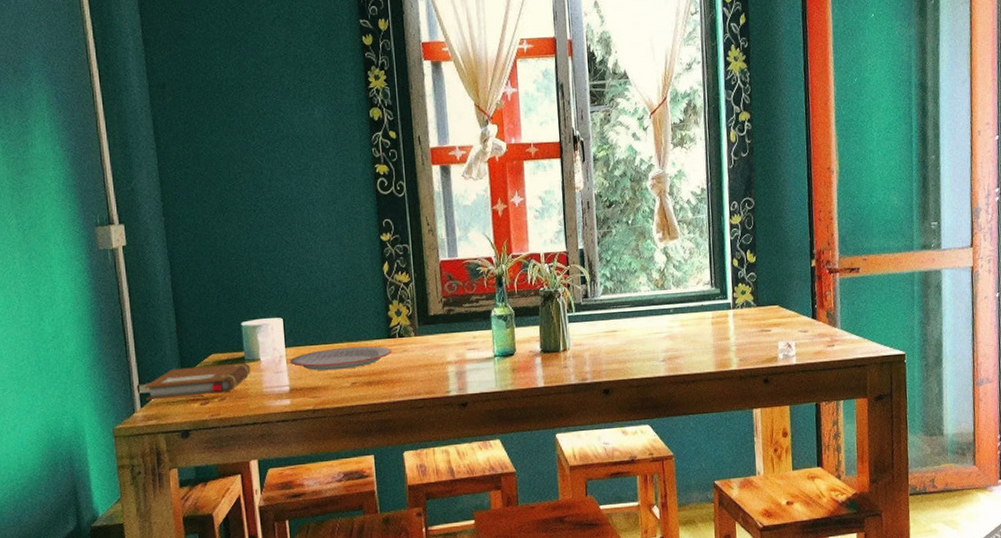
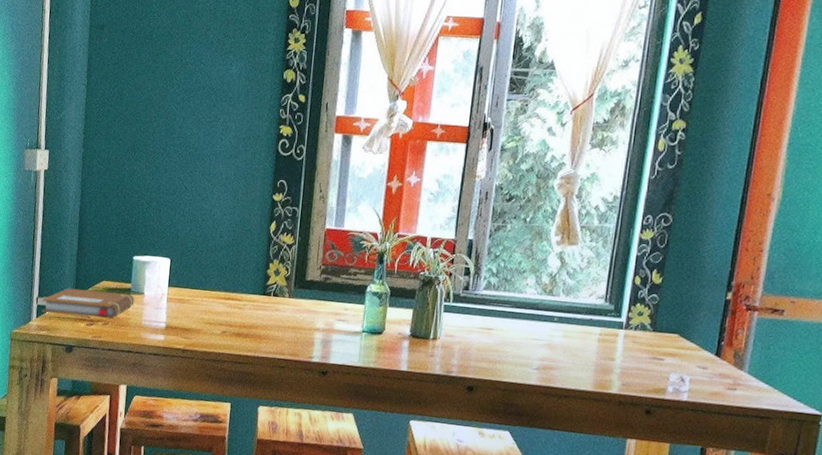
plate: present [290,346,392,371] -> none [170,295,265,318]

